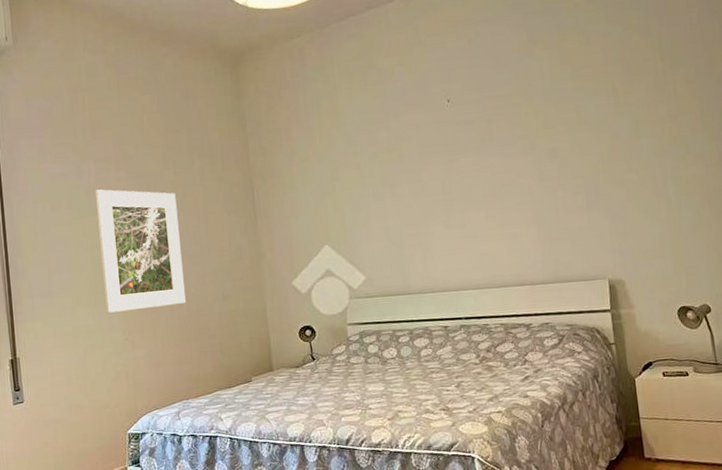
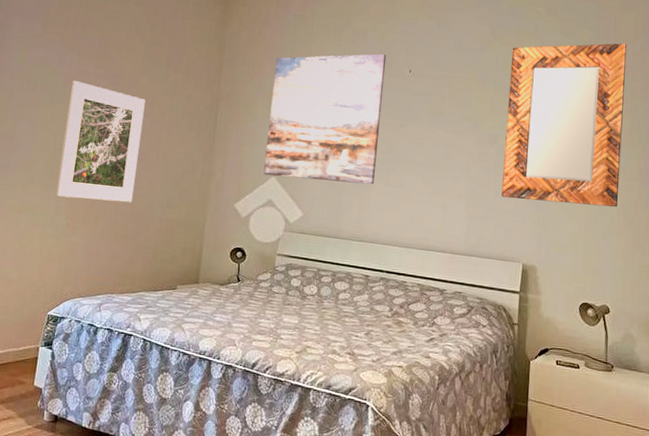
wall art: none [303,88,434,245] -> present [263,53,387,185]
home mirror: none [555,16,701,214] -> present [501,43,627,208]

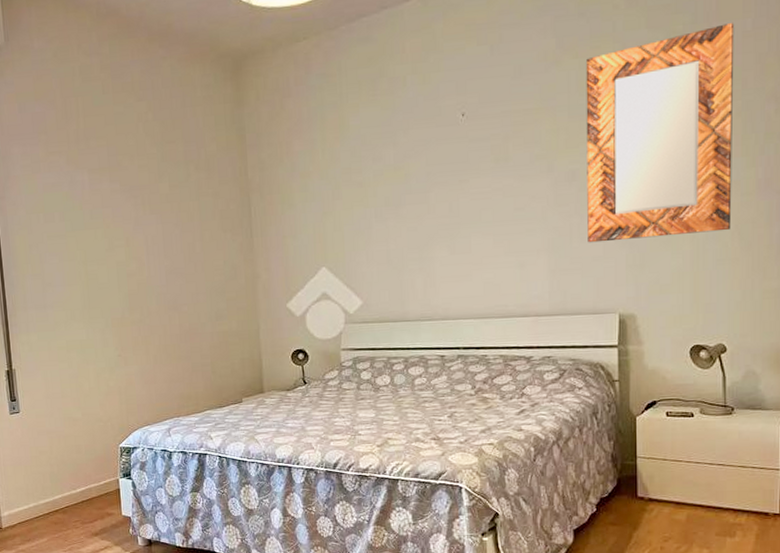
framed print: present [55,80,146,202] -> none [88,201,178,329]
wall art: present [263,53,387,185] -> none [305,99,437,267]

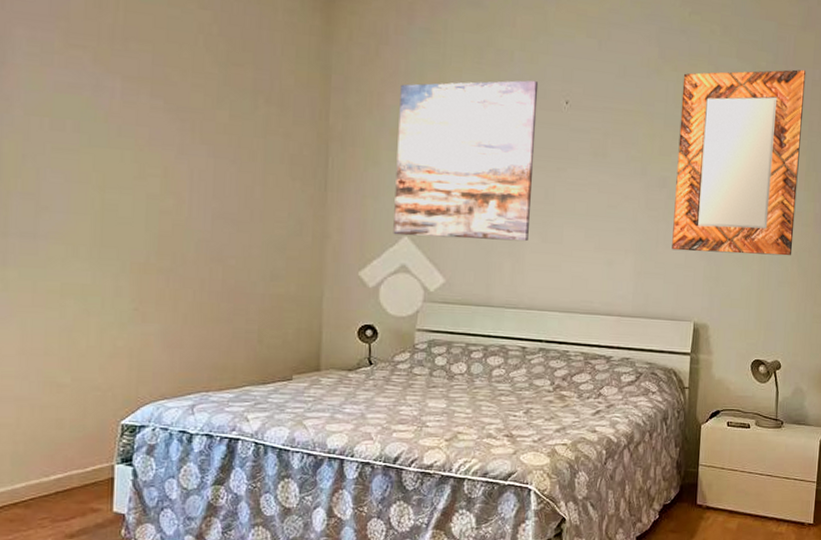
wall art: none [305,99,437,267] -> present [393,80,539,242]

